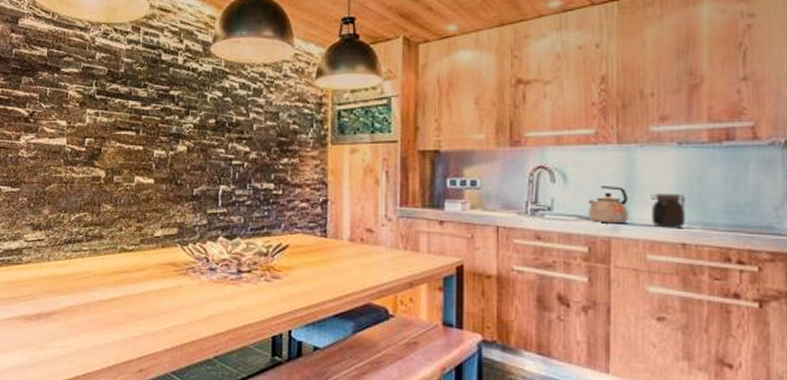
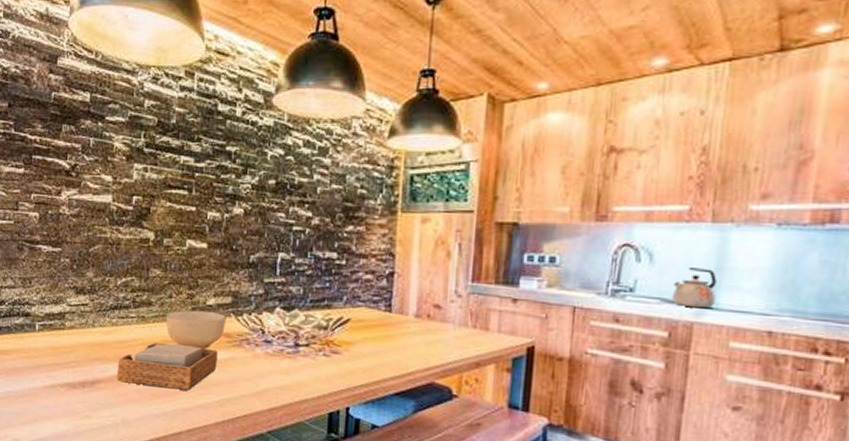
napkin holder: none [71,273,166,319] -> present [117,342,218,390]
bowl: none [116,241,173,278] -> present [165,309,227,349]
jar: present [651,193,685,229] -> none [738,277,778,316]

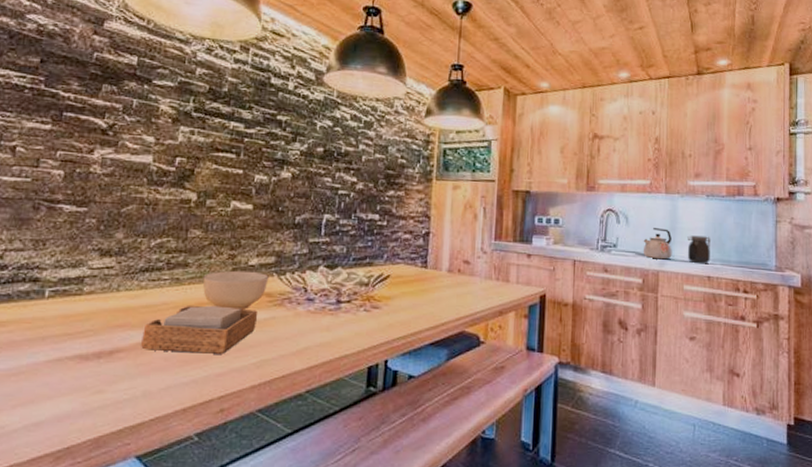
jar: none [738,277,778,316] -> present [687,235,710,264]

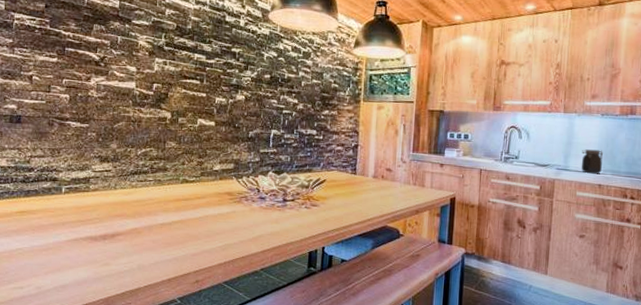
napkin holder: present [141,304,258,354] -> none [135,200,222,239]
bowl: present [202,270,269,310] -> none [178,174,230,205]
kettle: present [643,228,672,260] -> none [541,143,568,170]

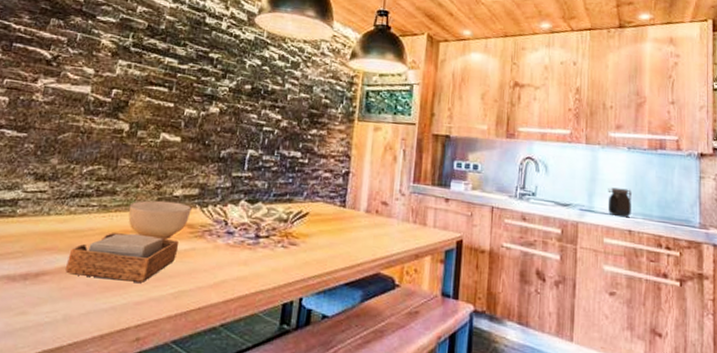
napkin holder: none [135,200,222,239] -> present [65,232,179,283]
bowl: none [178,174,230,205] -> present [128,200,192,239]

